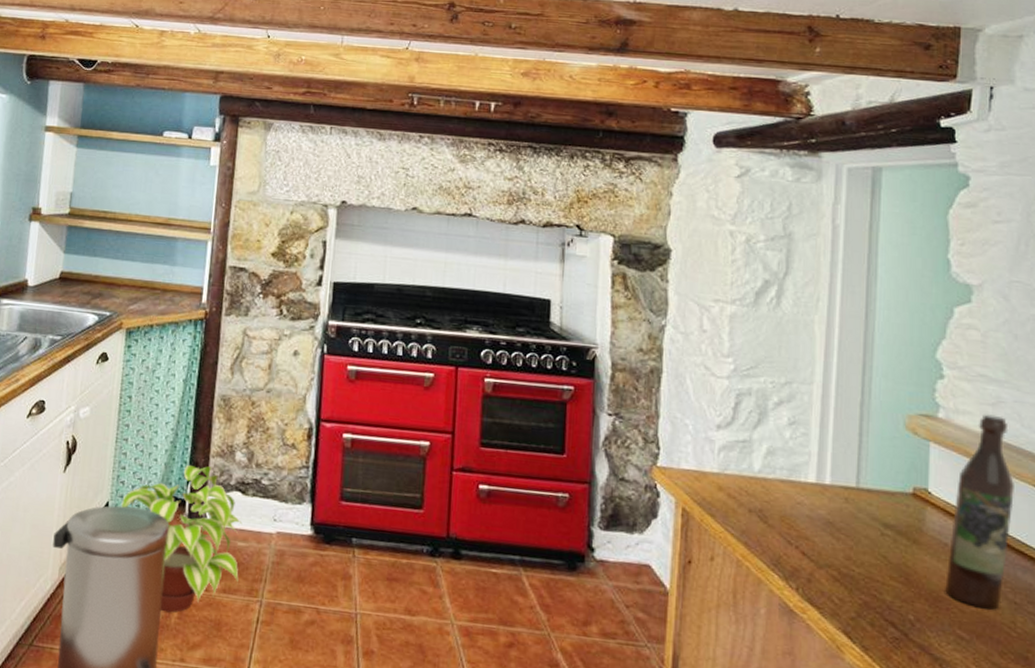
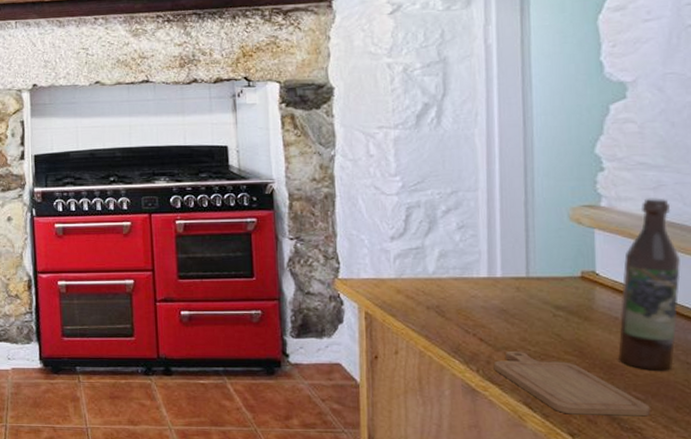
chopping board: none [814,569,974,660] -> present [493,350,650,417]

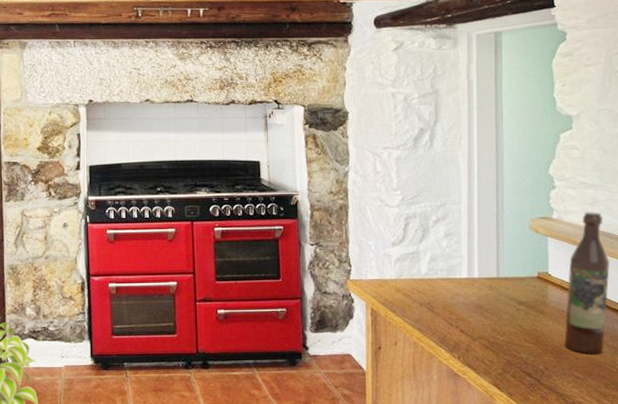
chopping board: present [493,350,650,417] -> none [471,340,587,393]

